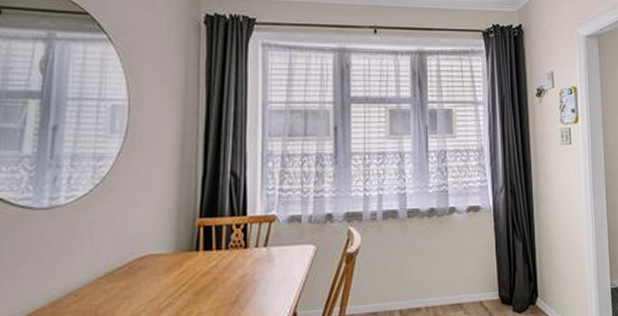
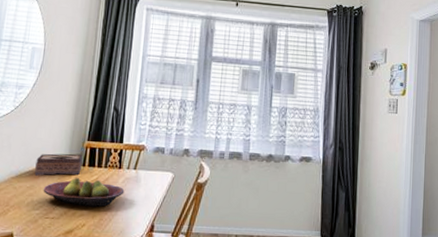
tissue box: none [131,236,195,271] -> present [34,153,83,176]
fruit bowl: none [144,265,254,303] -> present [43,177,125,208]

